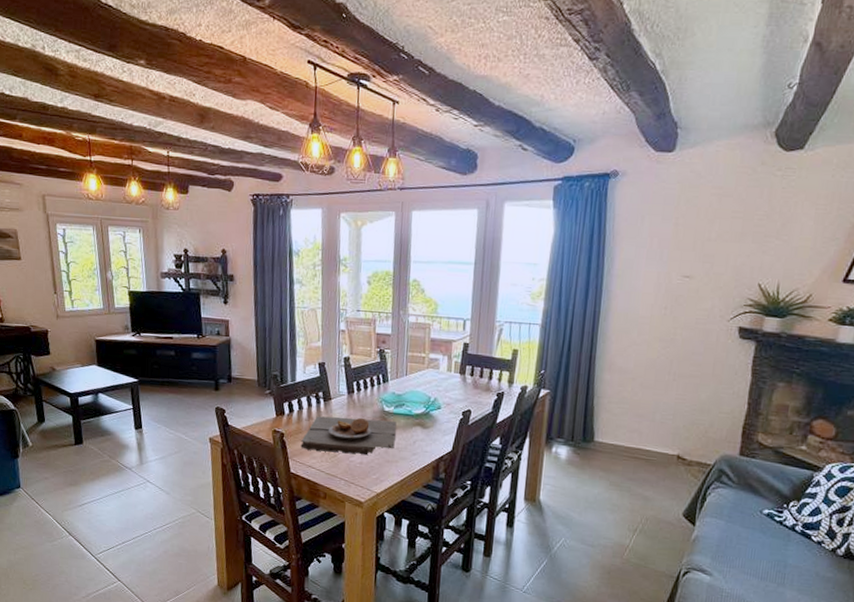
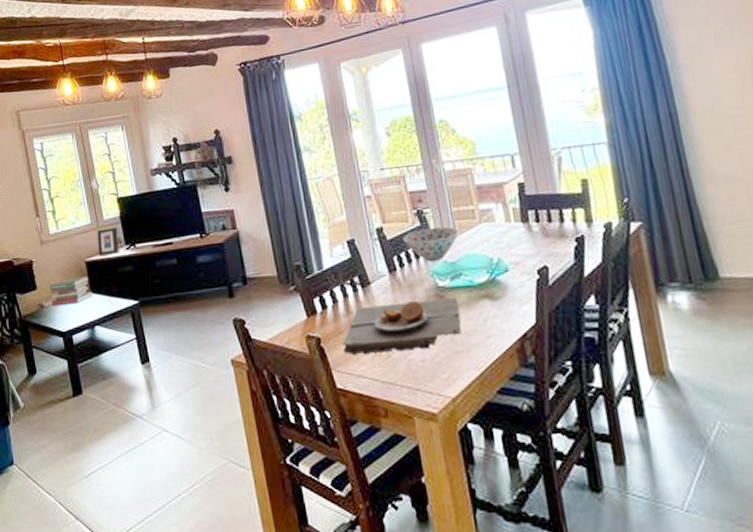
books: none [61,350,99,373] -> present [49,276,92,307]
picture frame: none [107,315,127,338] -> present [97,227,119,256]
bowl: none [364,364,410,392] -> present [402,226,460,262]

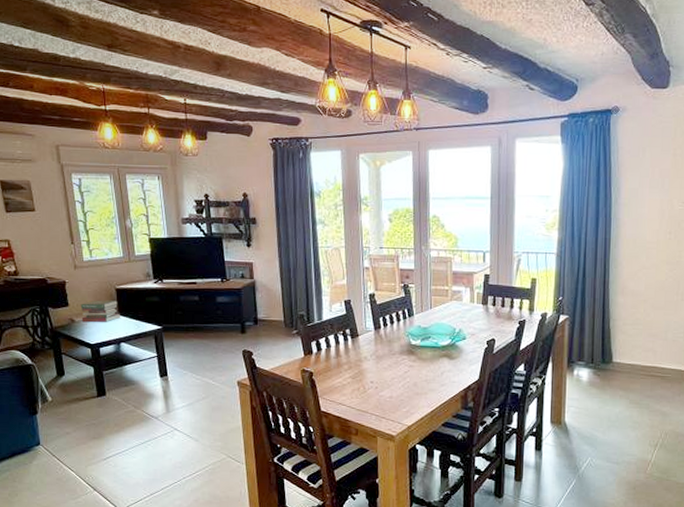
picture frame: present [97,227,119,256] -> none [128,263,148,285]
plate: present [342,298,462,355] -> none [330,352,424,389]
bowl: present [402,226,460,262] -> none [389,299,434,326]

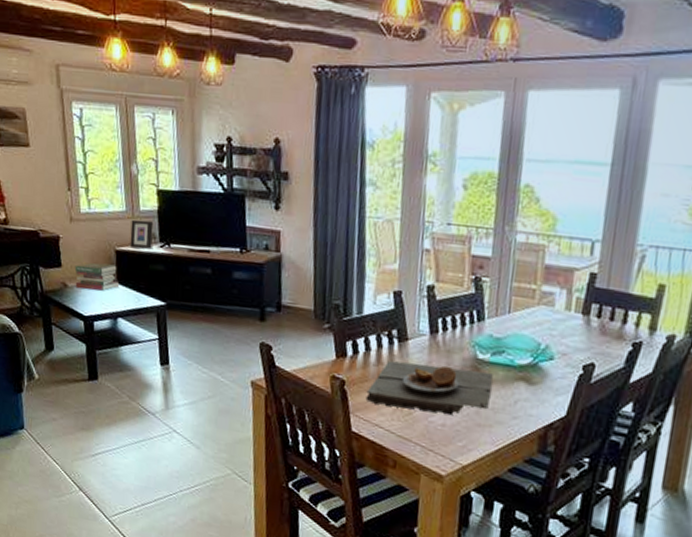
picture frame: none [128,263,148,285] -> present [129,219,154,250]
plate: none [330,352,424,389] -> present [365,359,493,416]

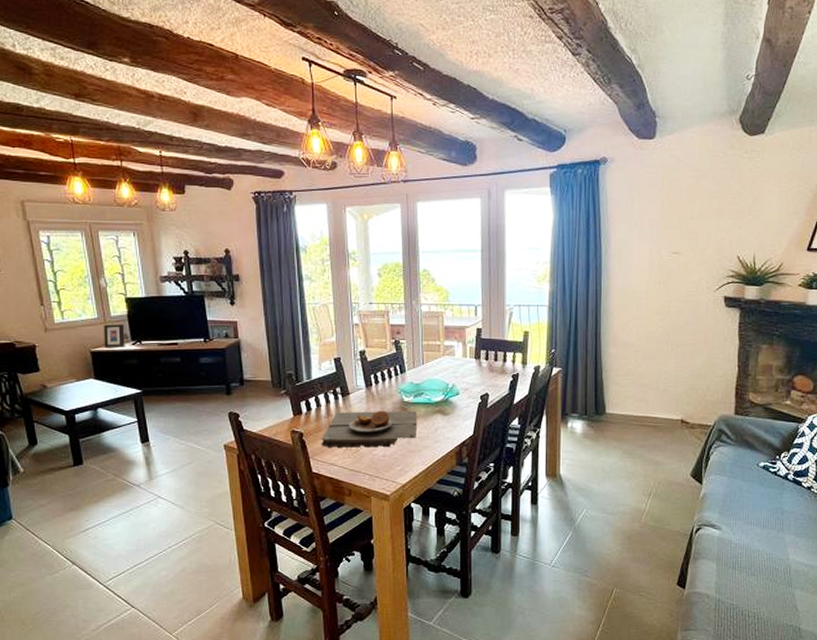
books: present [74,262,119,291] -> none [52,364,96,388]

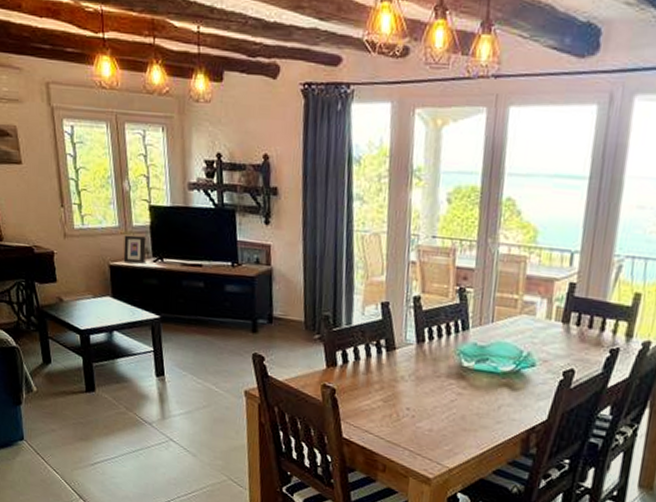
plate: present [321,410,417,448] -> none [355,368,477,421]

